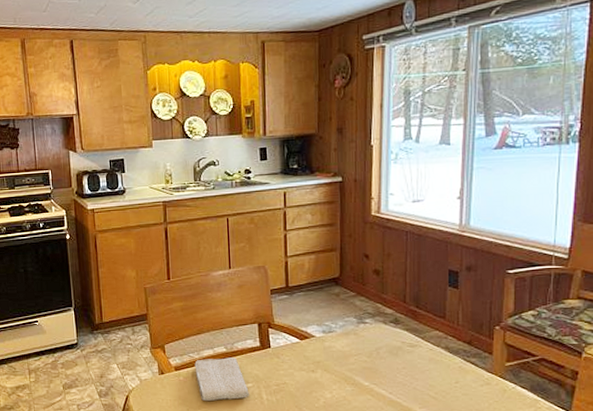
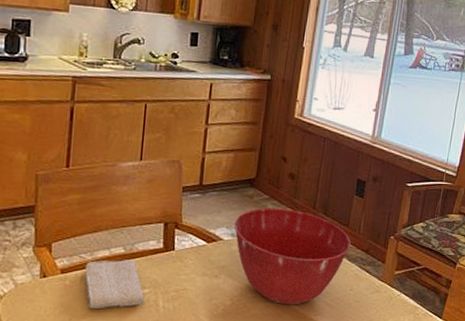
mixing bowl: none [324,304,451,398] -> present [234,207,352,305]

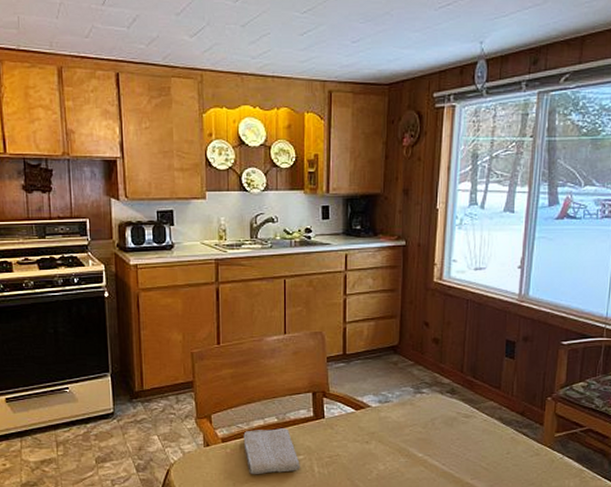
mixing bowl: present [234,207,352,305] -> none [380,373,505,469]

